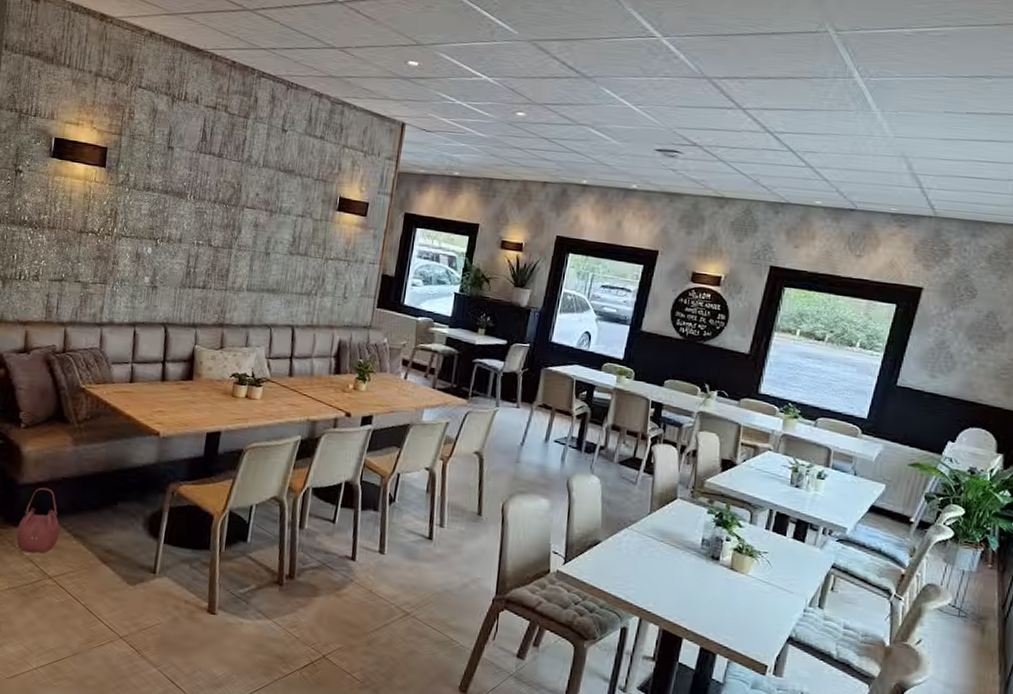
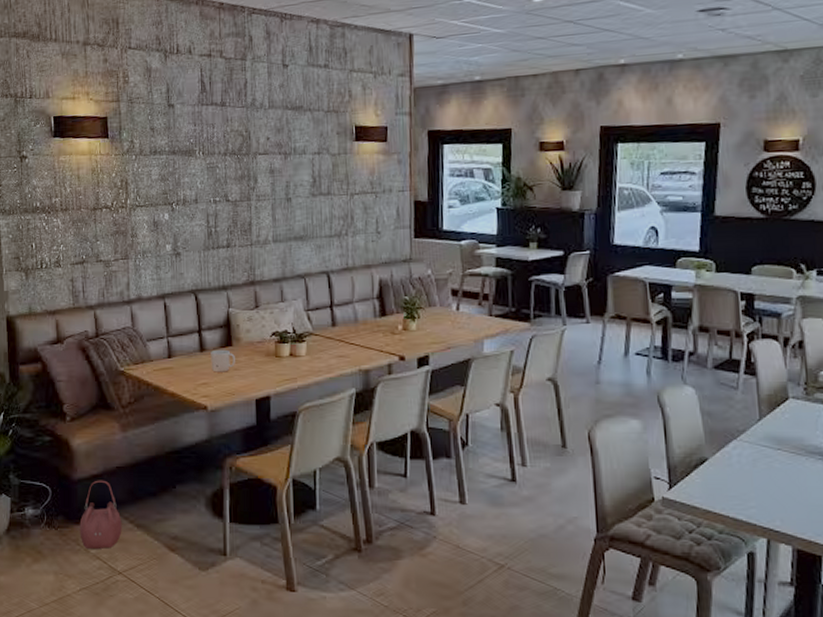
mug: none [169,381,195,404] -> present [211,349,236,372]

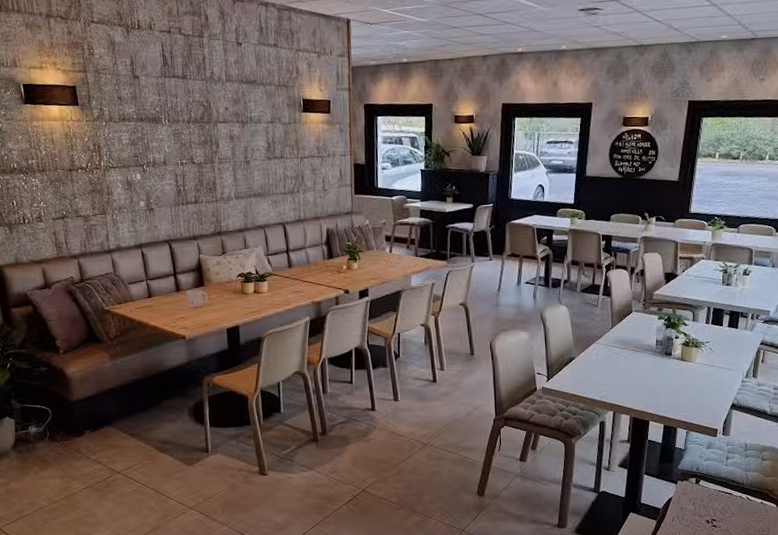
handbag: present [79,480,122,549] -> none [79,400,118,455]

